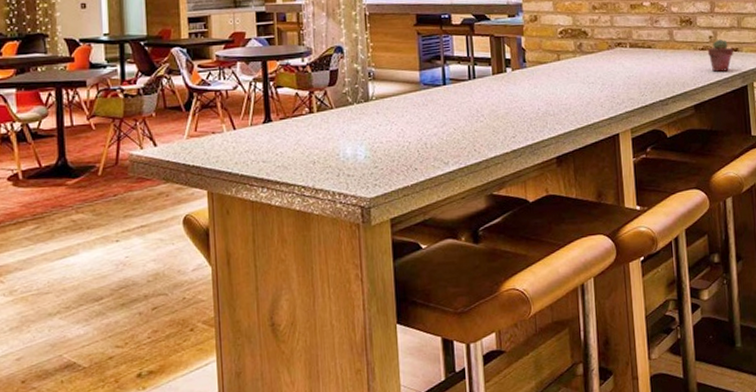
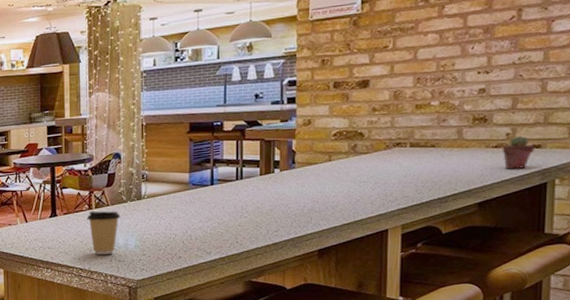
coffee cup: none [307,115,347,168] -> present [87,211,121,255]

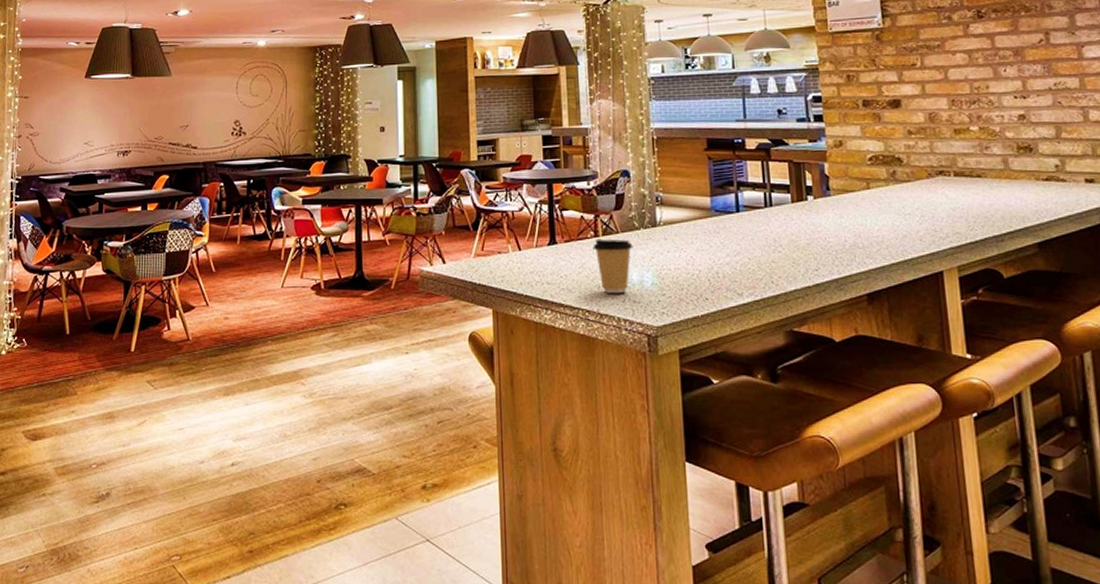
potted succulent: present [502,135,536,170] -> none [1053,168,1089,206]

